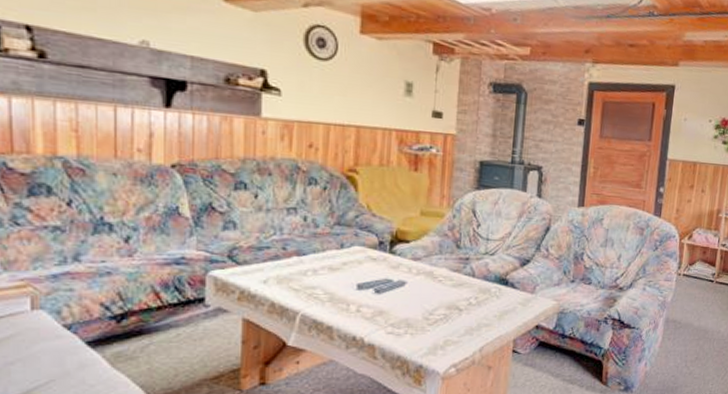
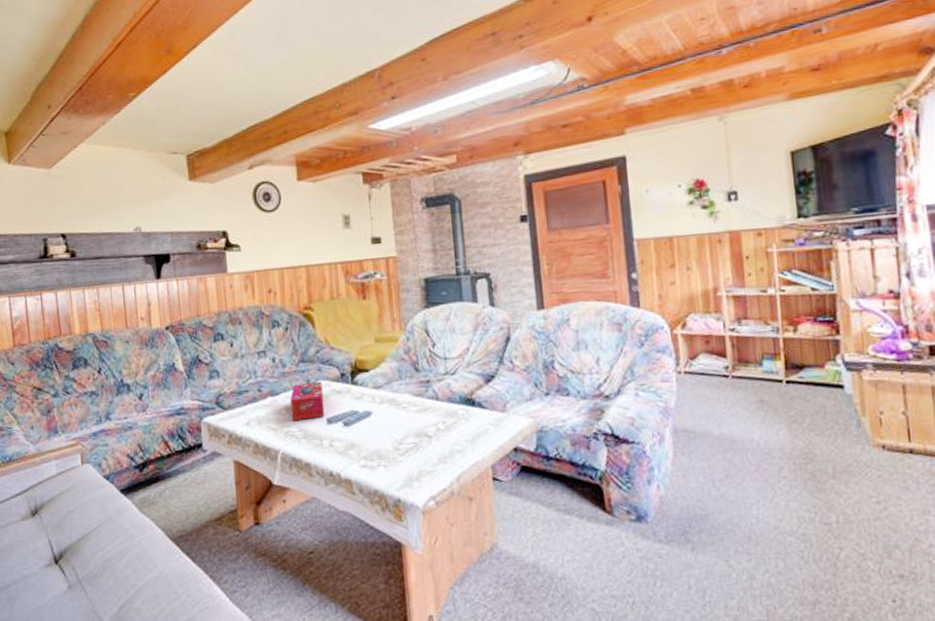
tissue box: none [317,246,357,284] -> present [290,381,325,422]

